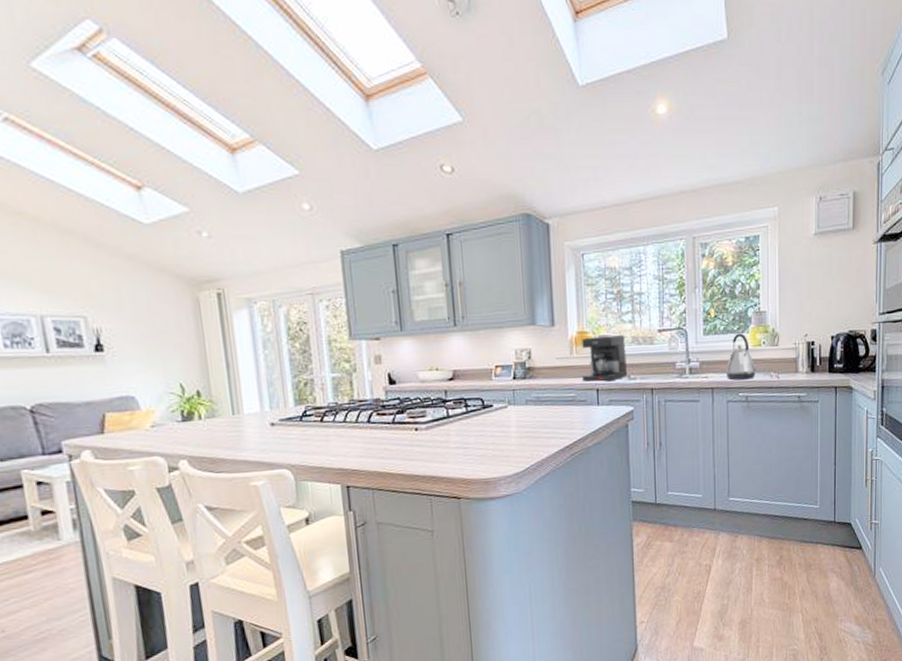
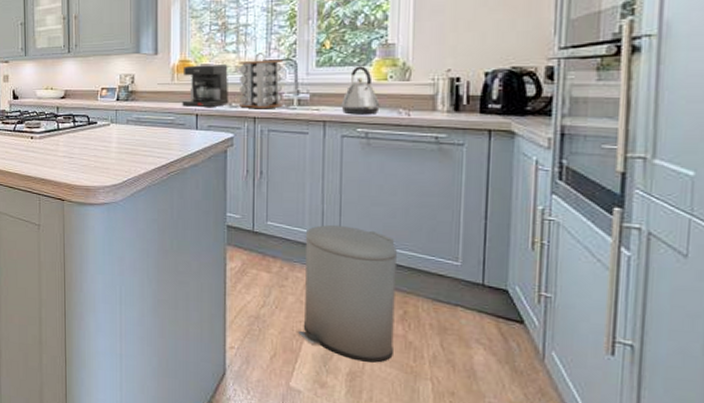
spice rack: none [635,322,677,381] -> present [239,53,283,109]
pedal bin: none [699,486,773,609] -> present [298,225,397,363]

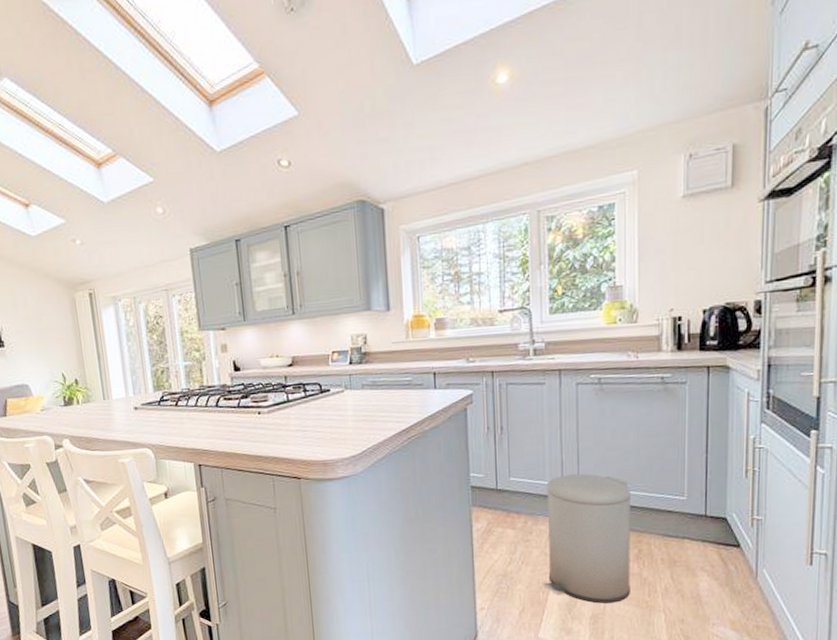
coffee maker: present [182,65,229,108] -> none [418,317,467,366]
spice rack: present [239,53,283,109] -> none [474,302,520,363]
kettle: present [341,66,380,115] -> none [575,310,611,362]

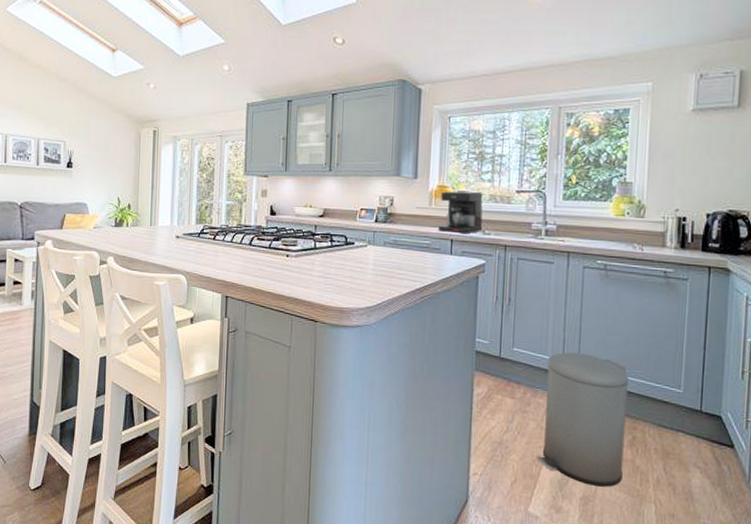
coffee maker: none [418,317,467,366] -> present [438,191,483,234]

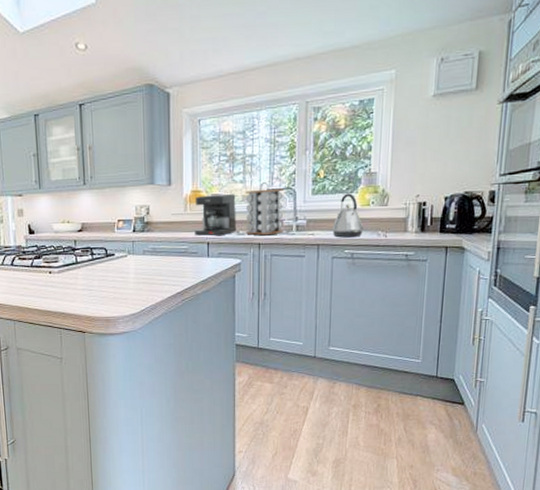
spice rack: none [492,183,533,238] -> present [245,182,284,236]
pedal bin: present [538,352,628,487] -> none [295,337,374,450]
kettle: none [584,201,618,248] -> present [332,193,364,238]

